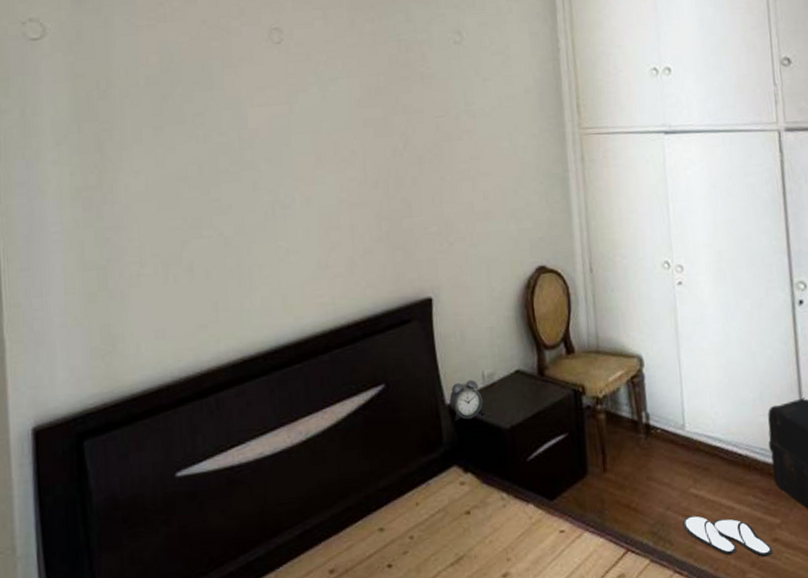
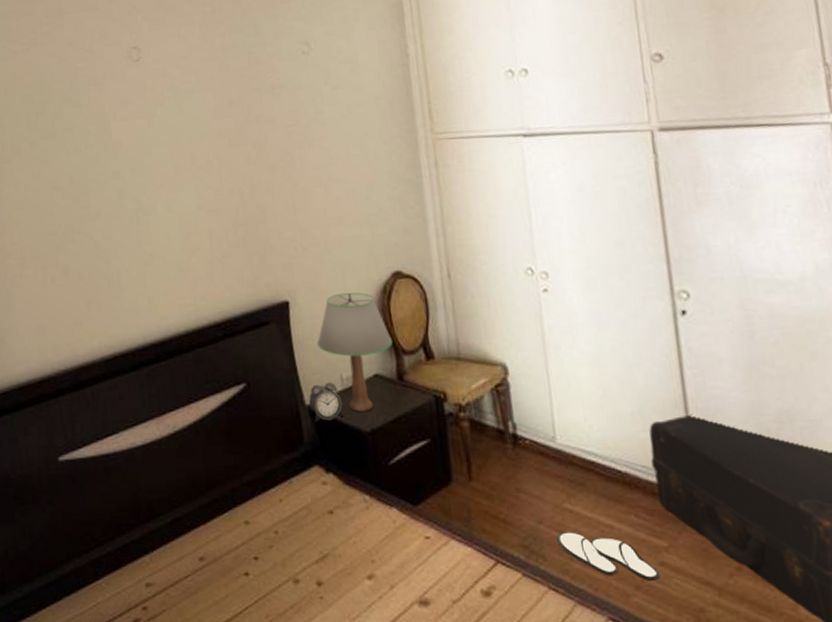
table lamp: none [460,287,535,409] -> present [317,292,393,412]

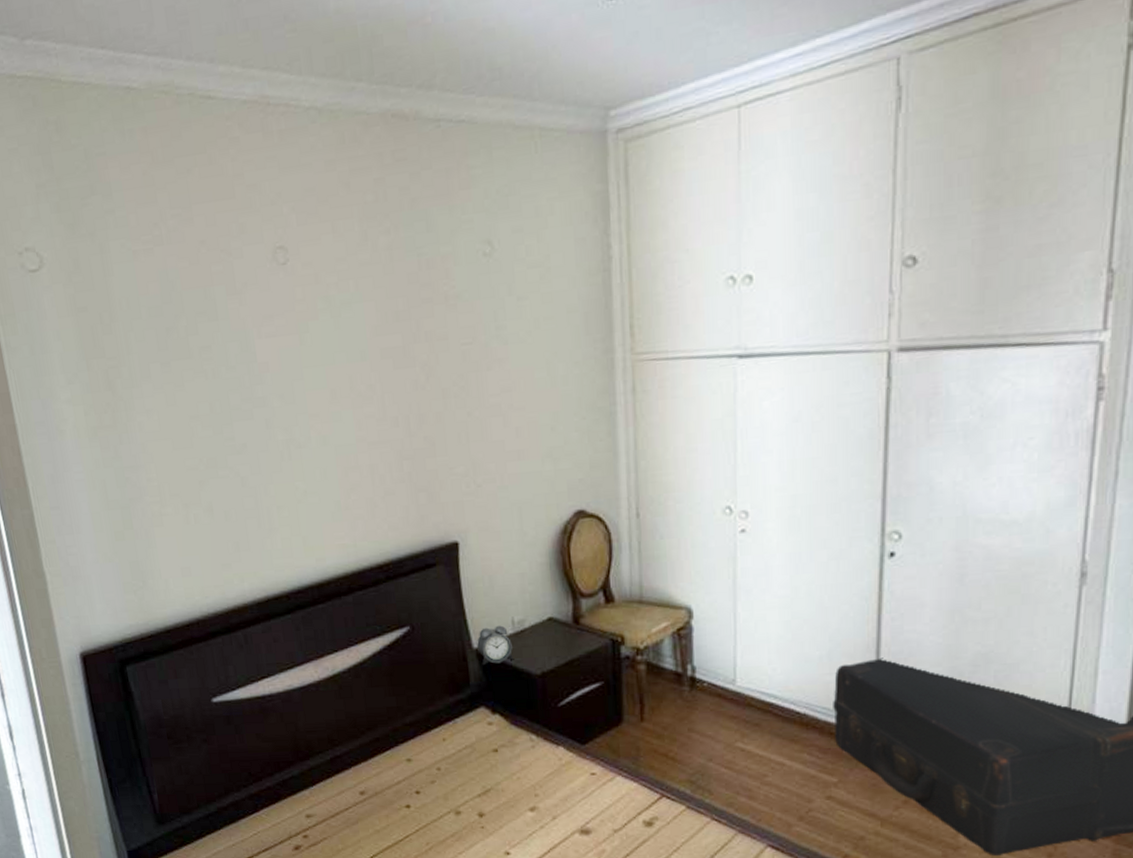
table lamp: present [317,292,393,412] -> none [488,532,571,655]
slippers: present [557,532,660,581] -> none [726,769,825,813]

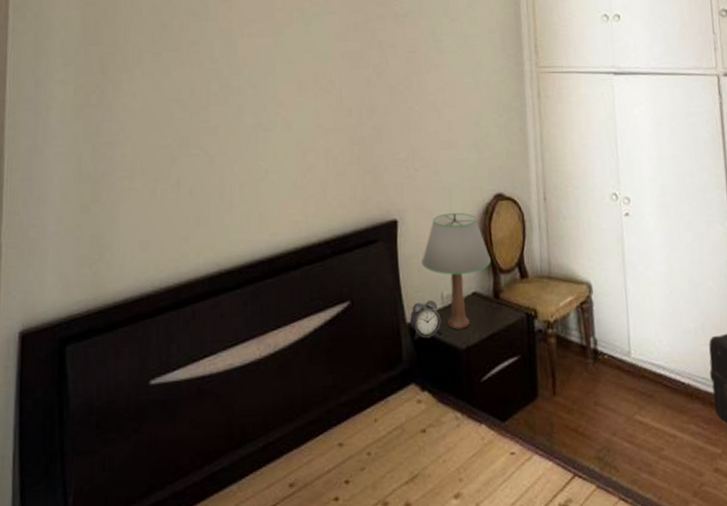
table lamp: none [488,532,571,655] -> present [422,212,492,330]

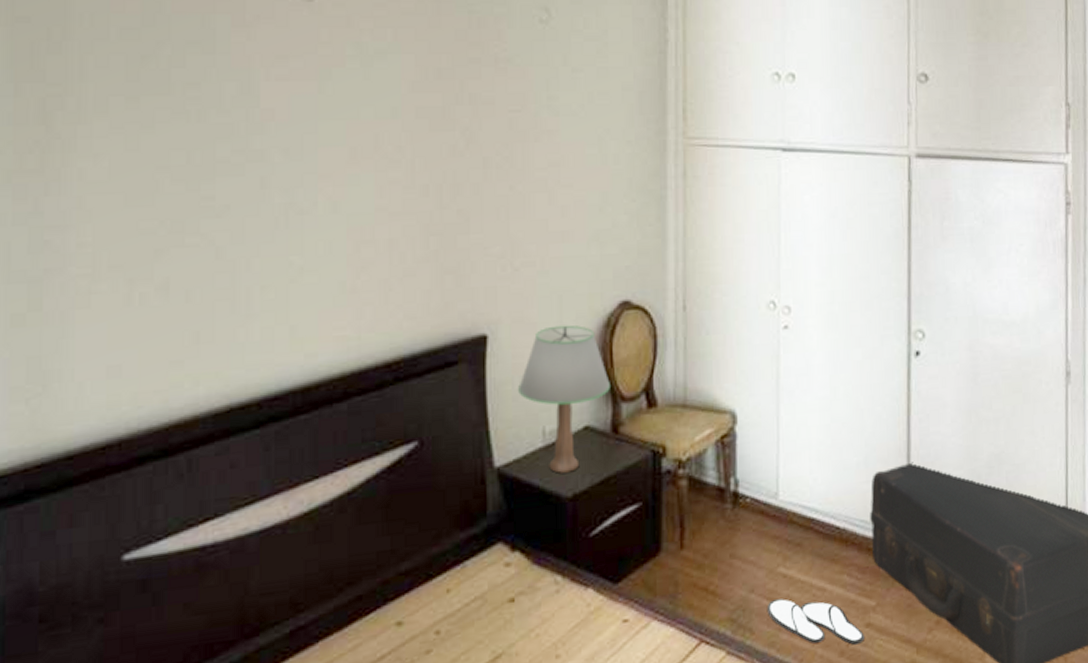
alarm clock: present [410,300,442,341] -> none [499,437,541,489]
slippers: none [628,442,714,487] -> present [768,599,864,645]

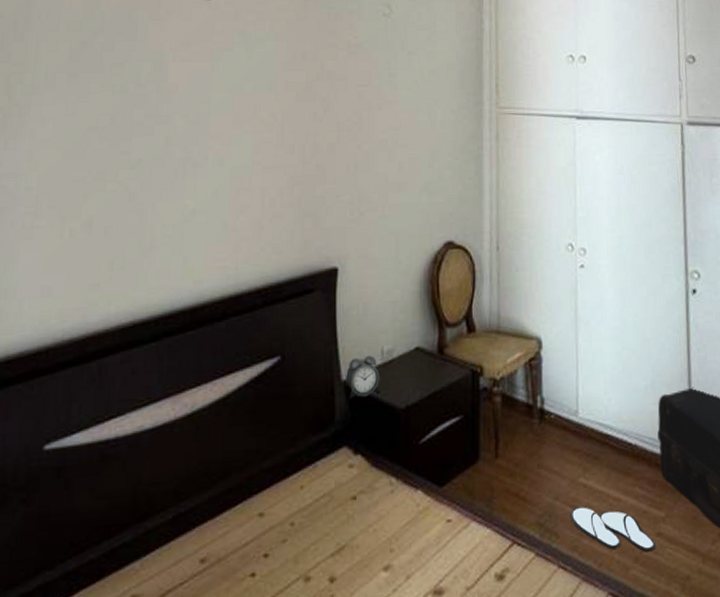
alarm clock: none [499,437,541,489] -> present [346,355,380,400]
table lamp: present [518,325,612,474] -> none [362,261,438,388]

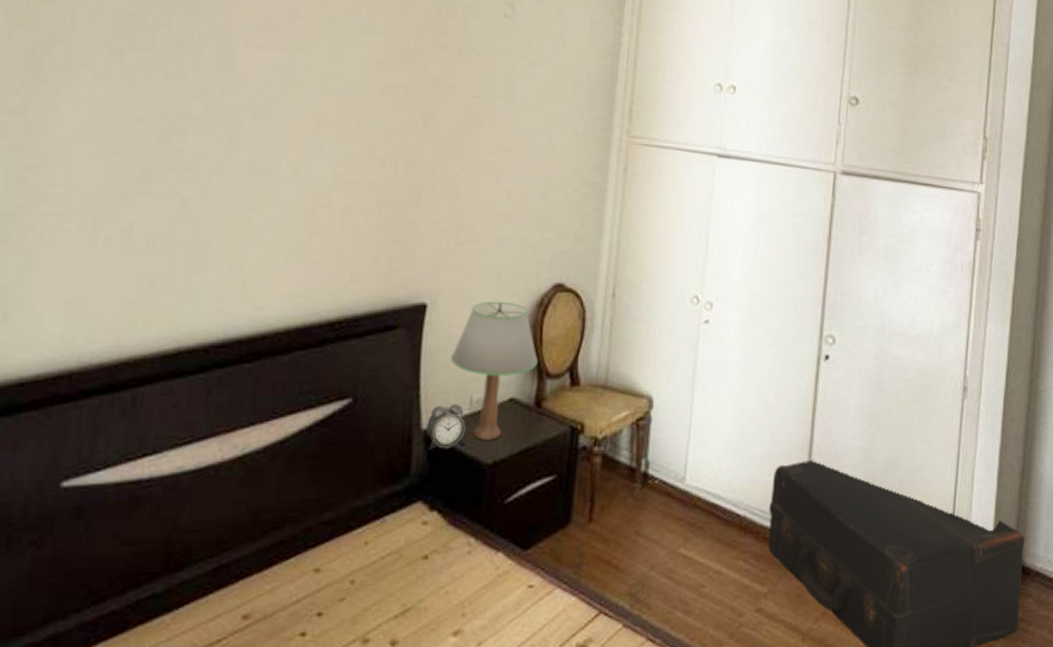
table lamp: none [362,261,438,388] -> present [451,301,539,441]
slippers: present [571,507,656,552] -> none [666,578,754,628]

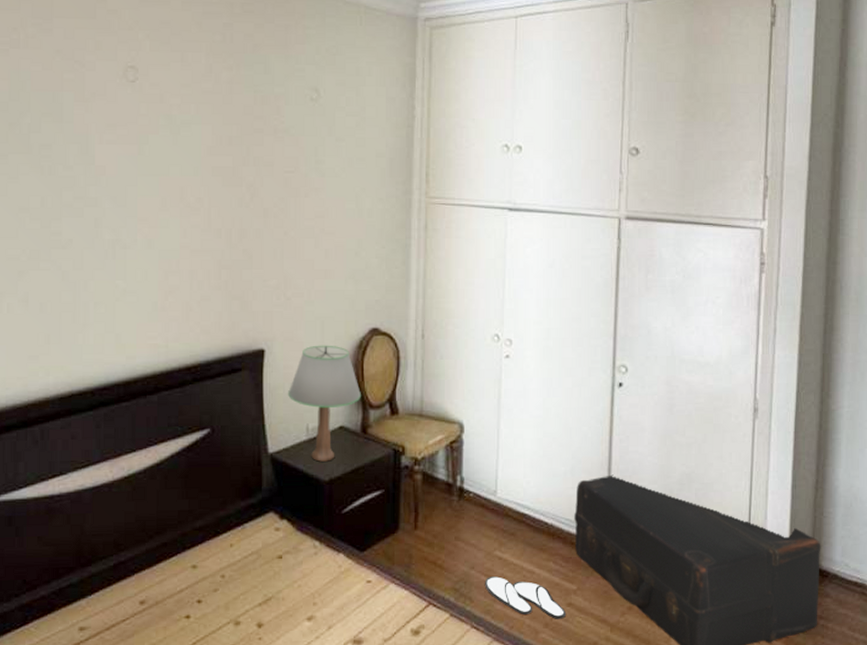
alarm clock: present [426,404,466,451] -> none [272,431,305,471]
slippers: none [666,578,754,628] -> present [485,576,566,619]

